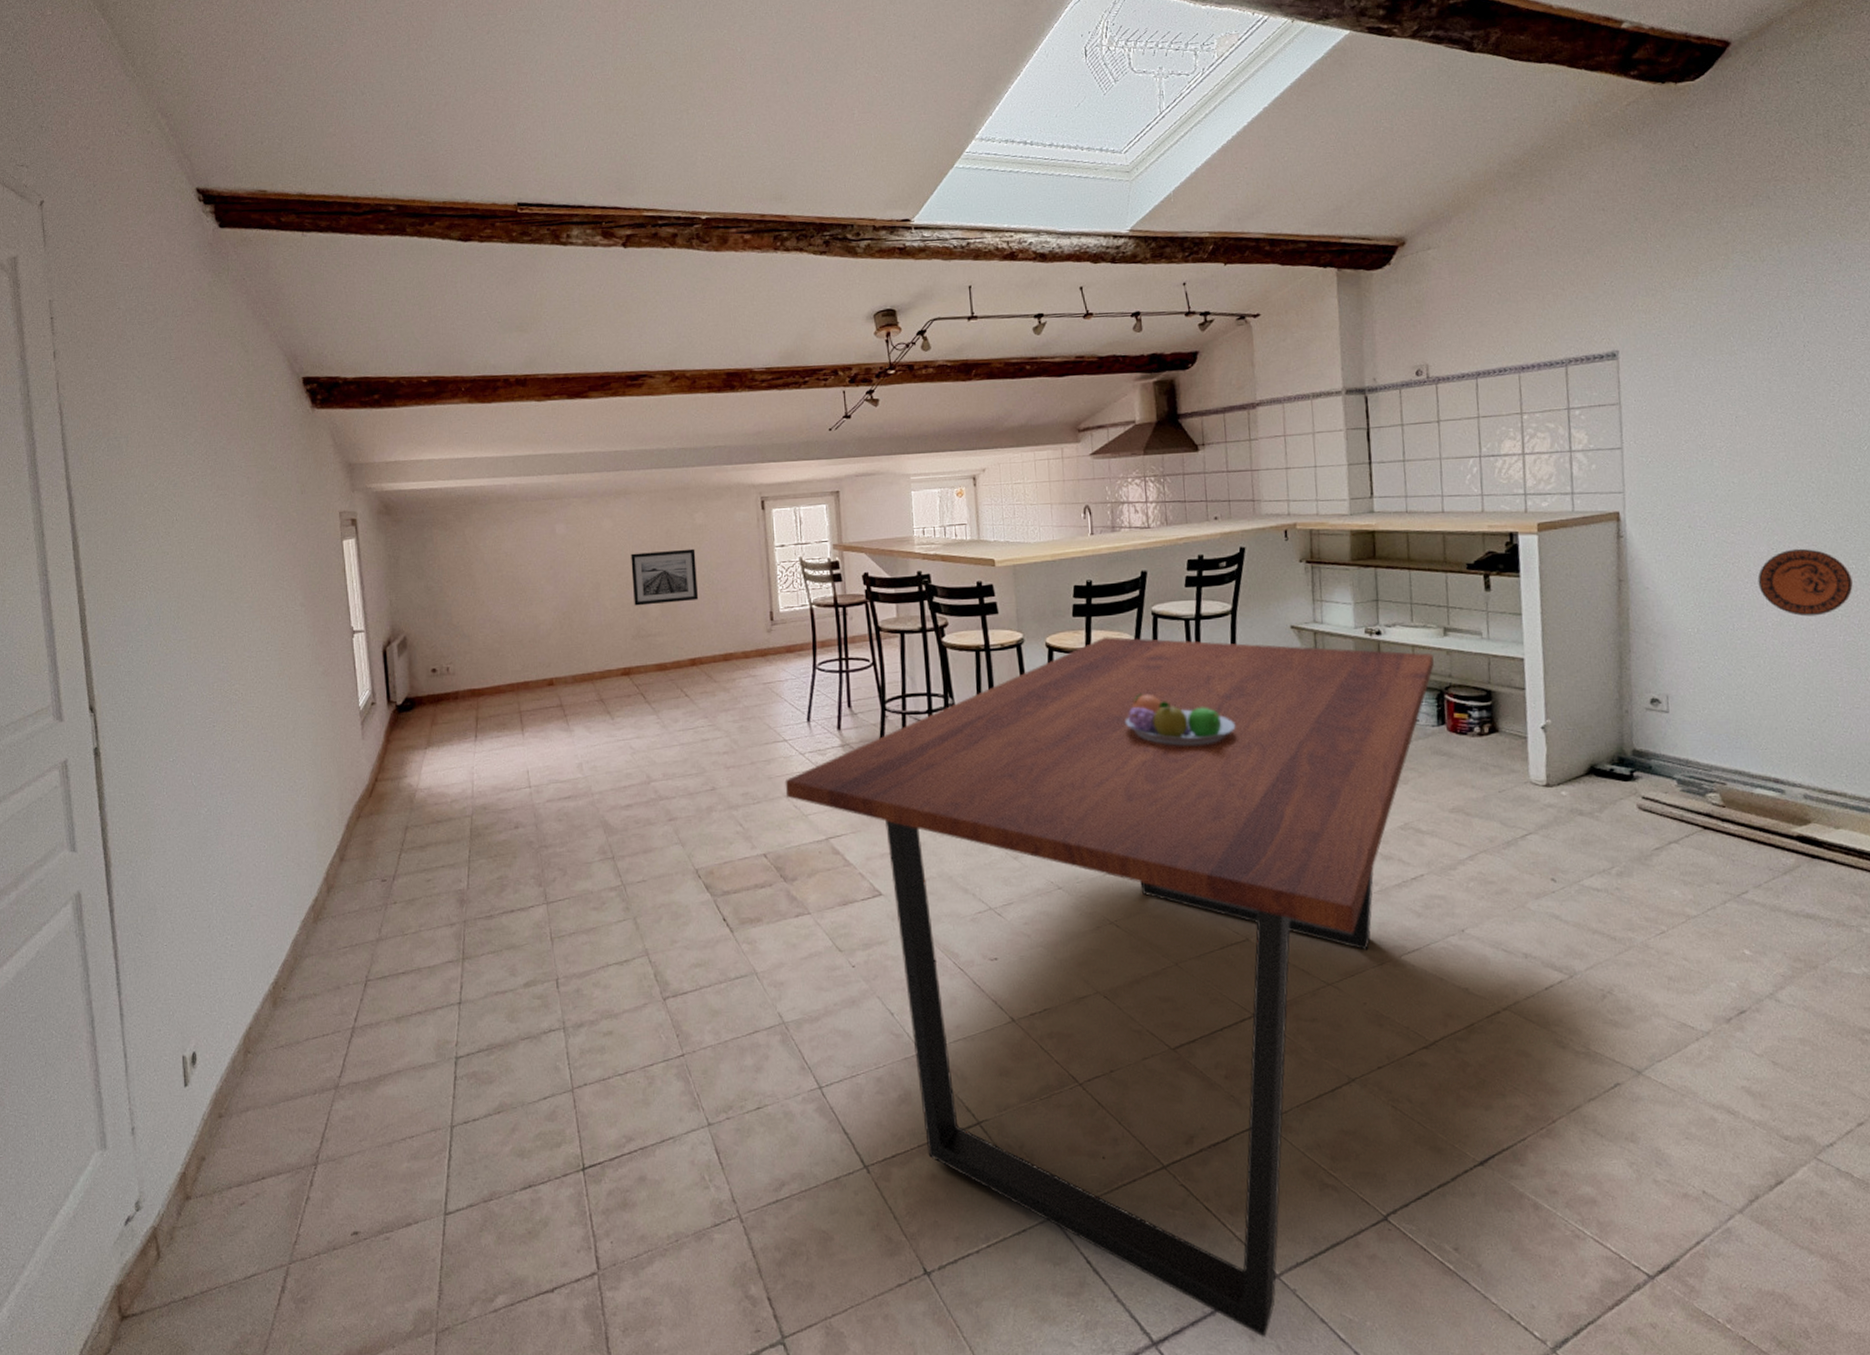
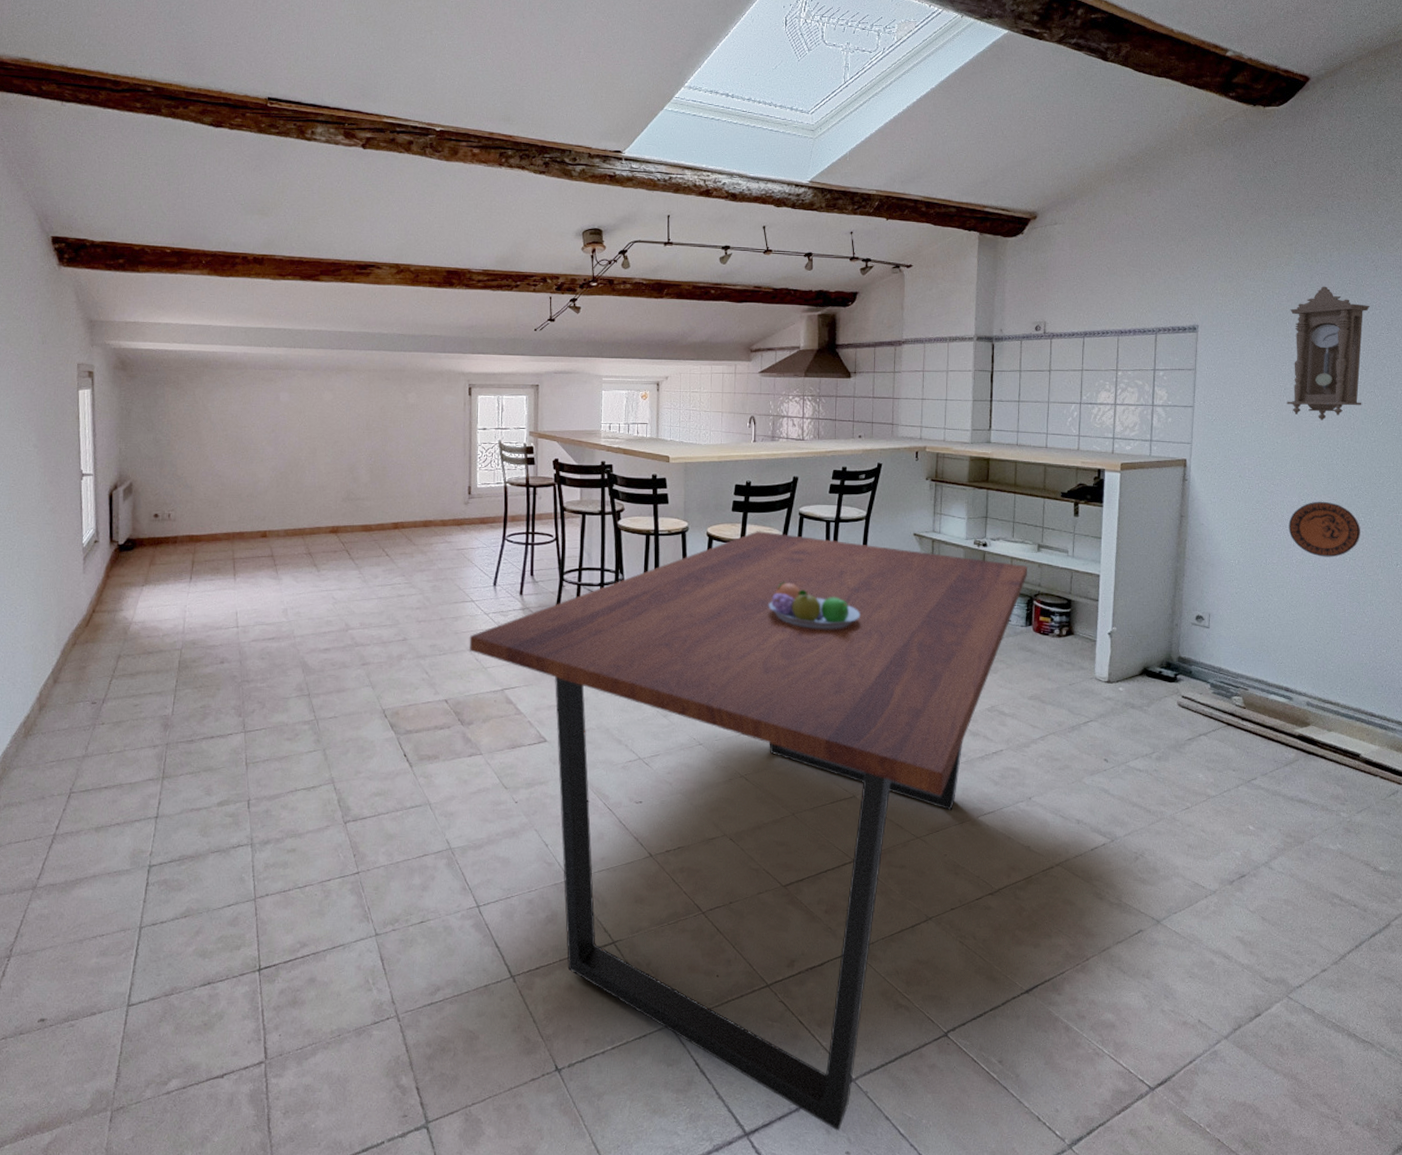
wall art: present [631,548,699,606] -> none [346,424,406,472]
pendulum clock: none [1733,289,1839,451] -> present [1286,286,1370,421]

